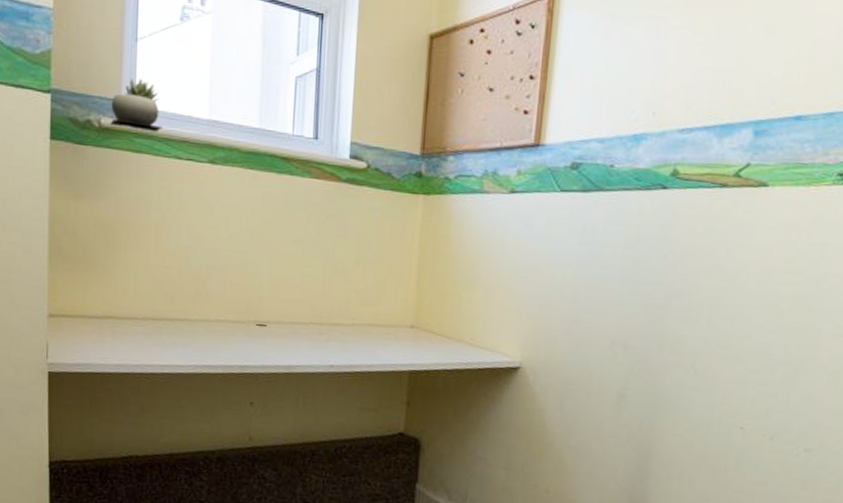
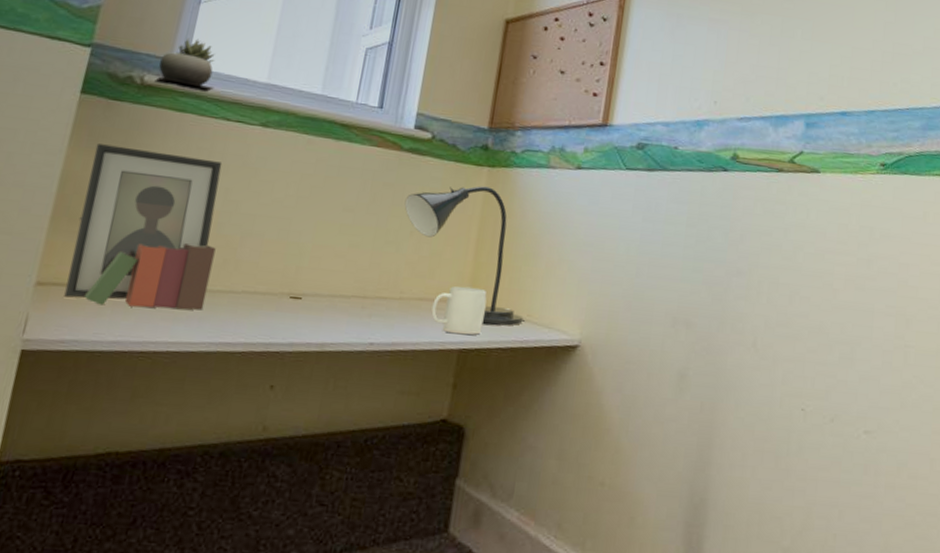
picture frame: none [71,187,181,329] -> present [64,143,223,300]
books: none [88,278,187,337] -> present [84,243,216,310]
desk lamp: none [348,214,469,349] -> present [404,186,526,326]
mug: none [381,312,432,358] -> present [431,286,488,336]

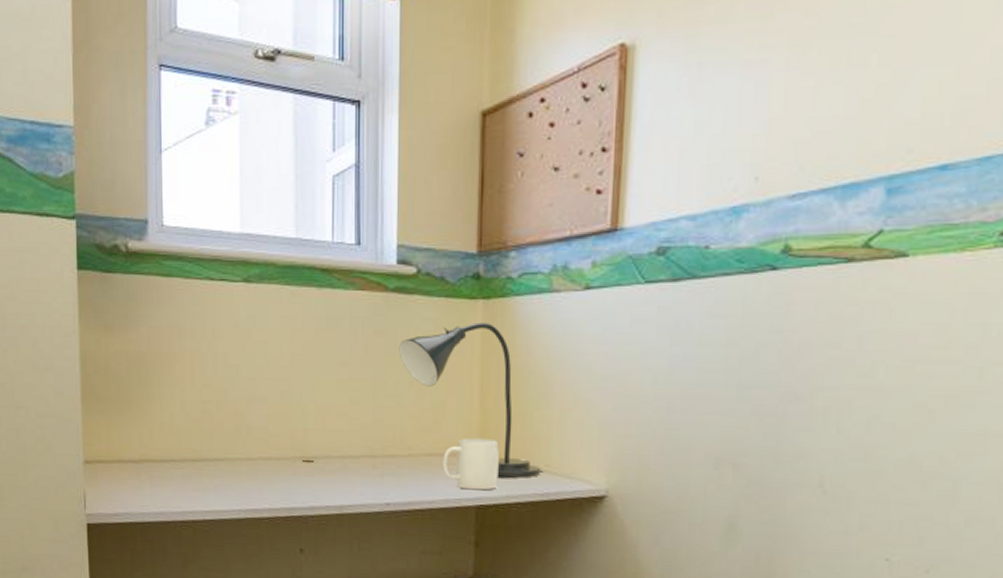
picture frame: present [64,143,223,300] -> none [102,320,219,474]
books: present [84,243,216,310] -> none [126,413,227,480]
succulent plant: present [153,37,215,93] -> none [136,193,192,253]

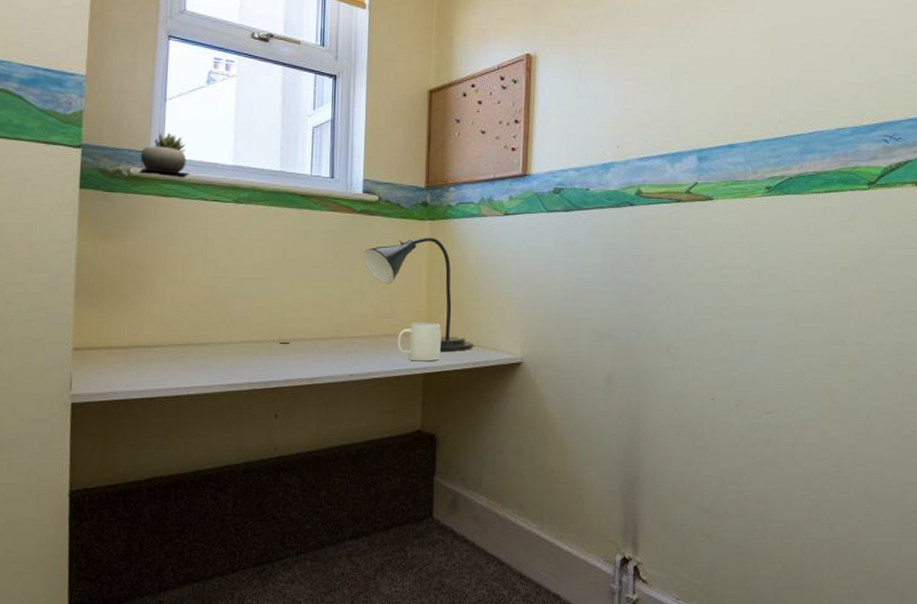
succulent plant: none [136,193,192,253] -> present [138,132,190,179]

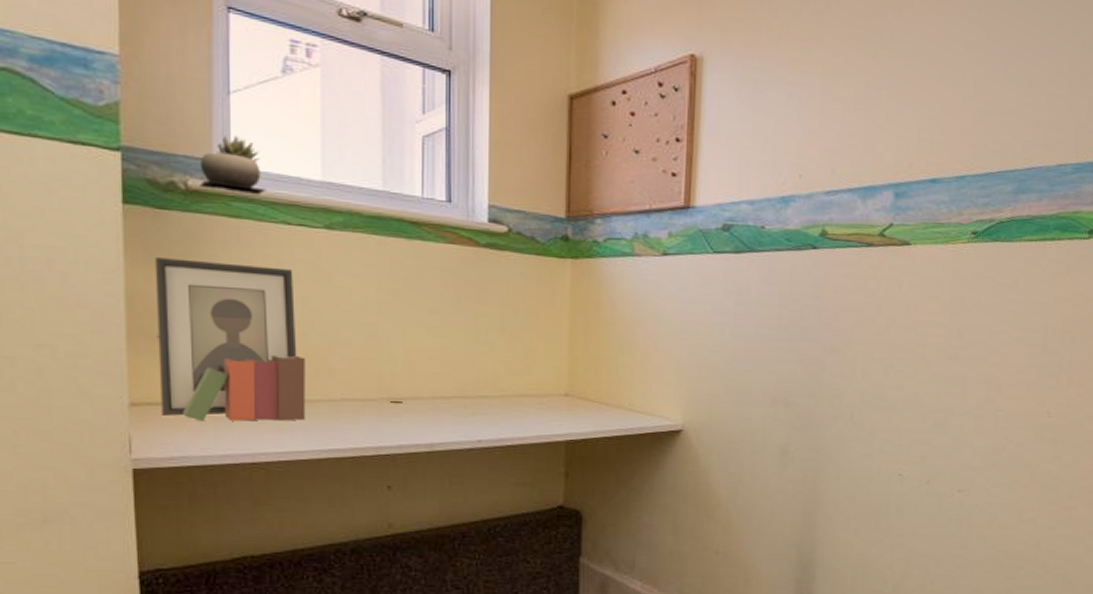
picture frame: none [97,230,207,358] -> present [154,257,297,416]
books: none [114,306,213,362] -> present [183,355,306,421]
desk lamp: present [363,237,476,351] -> none [490,279,628,416]
mug: present [397,322,442,362] -> none [534,380,588,427]

